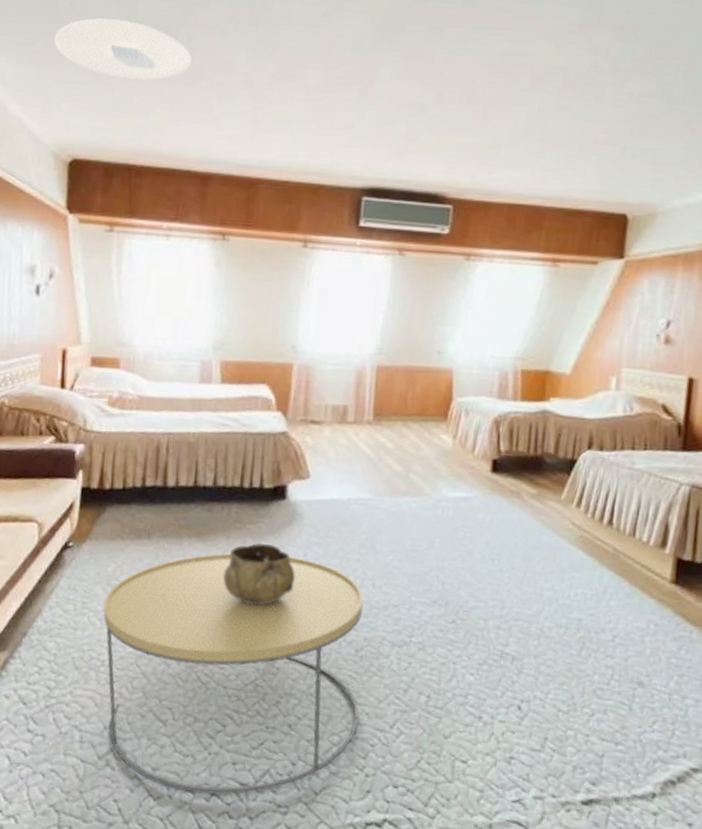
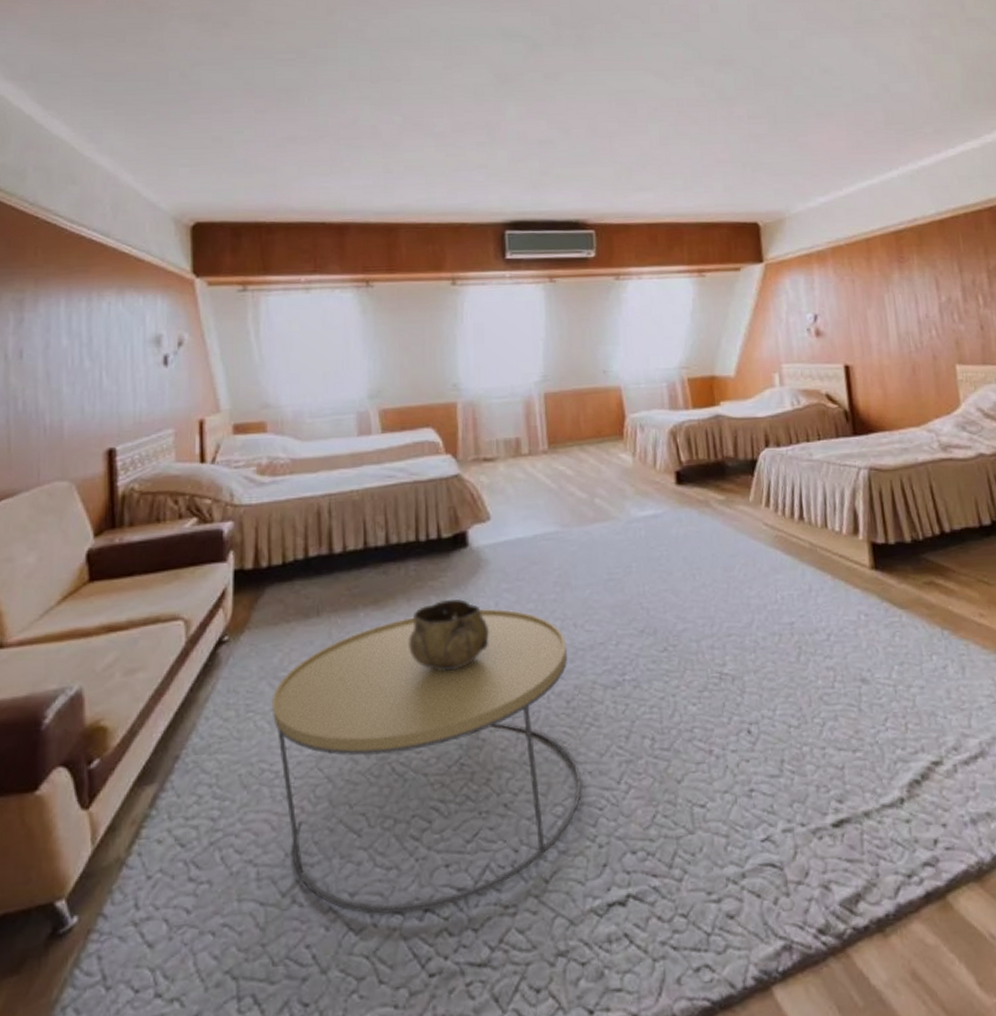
ceiling light: present [54,18,192,82] -> none [166,85,316,142]

